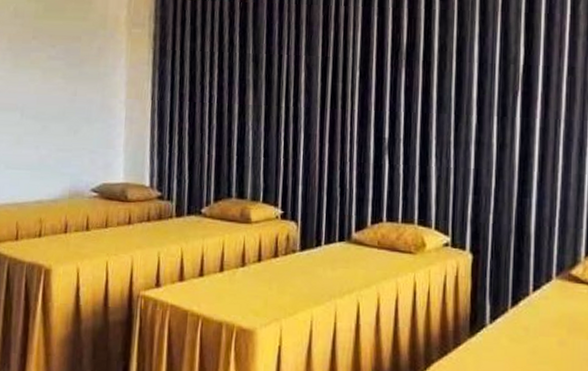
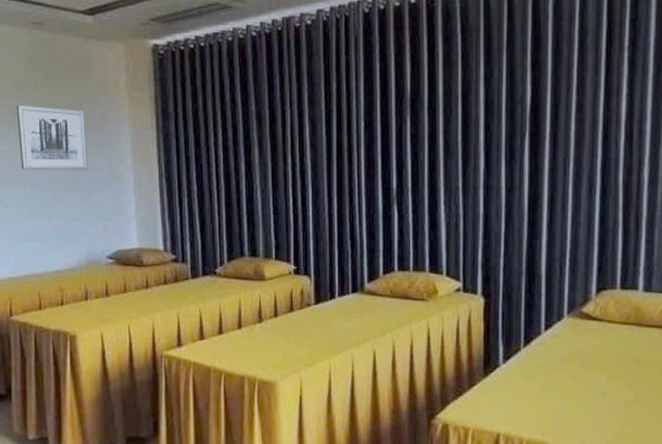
wall art: none [12,33,83,102] -> present [16,105,89,171]

